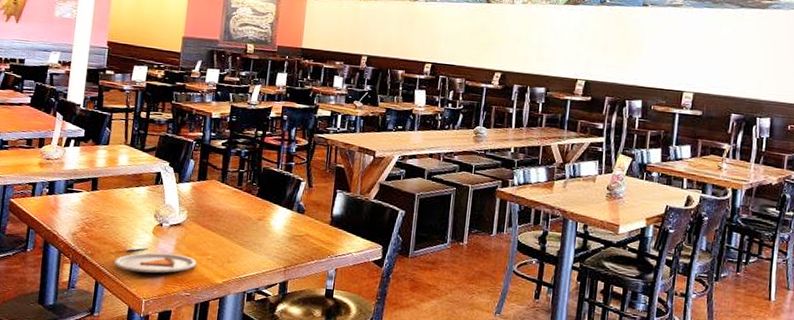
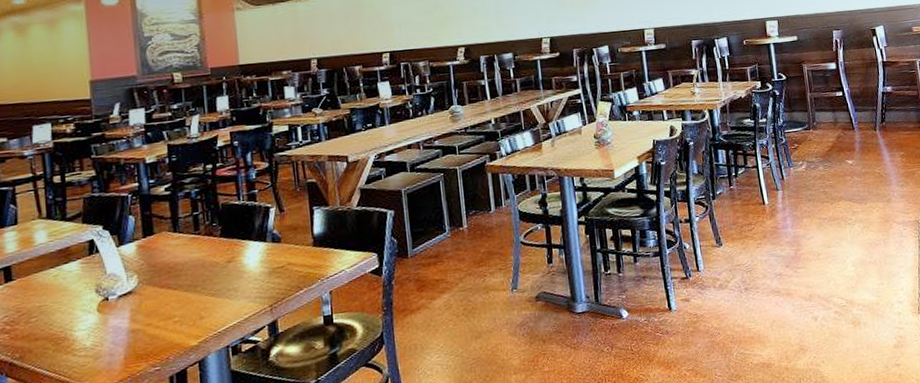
dinner plate: present [113,247,197,273] -> none [52,325,162,364]

